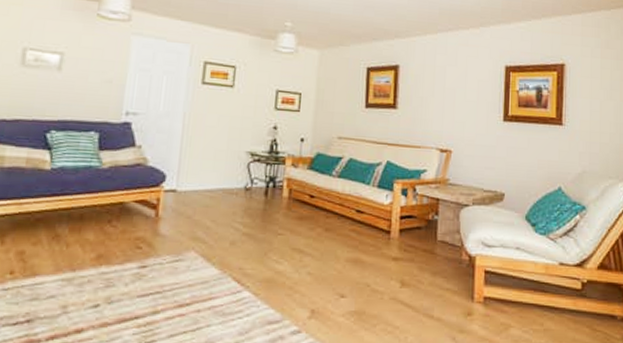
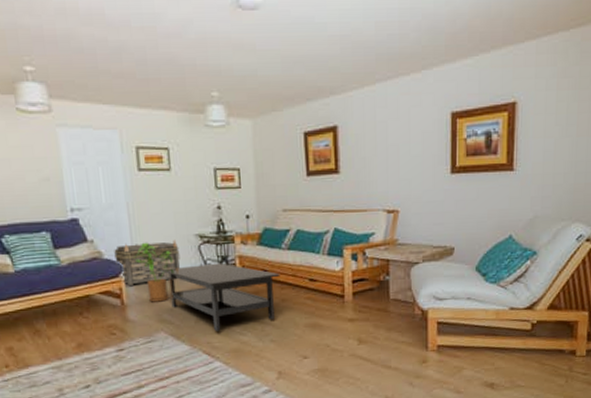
basket: none [159,152,228,197] -> present [114,239,180,286]
house plant: none [179,153,220,218] -> present [134,242,173,302]
coffee table: none [206,182,327,257] -> present [162,263,280,331]

